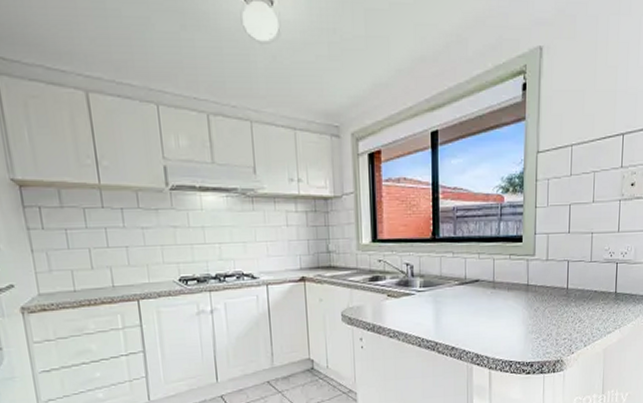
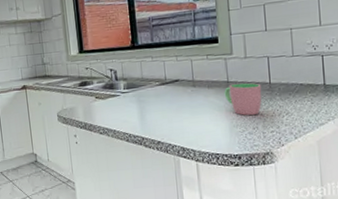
cup: none [523,286,559,322] -> present [224,82,262,116]

